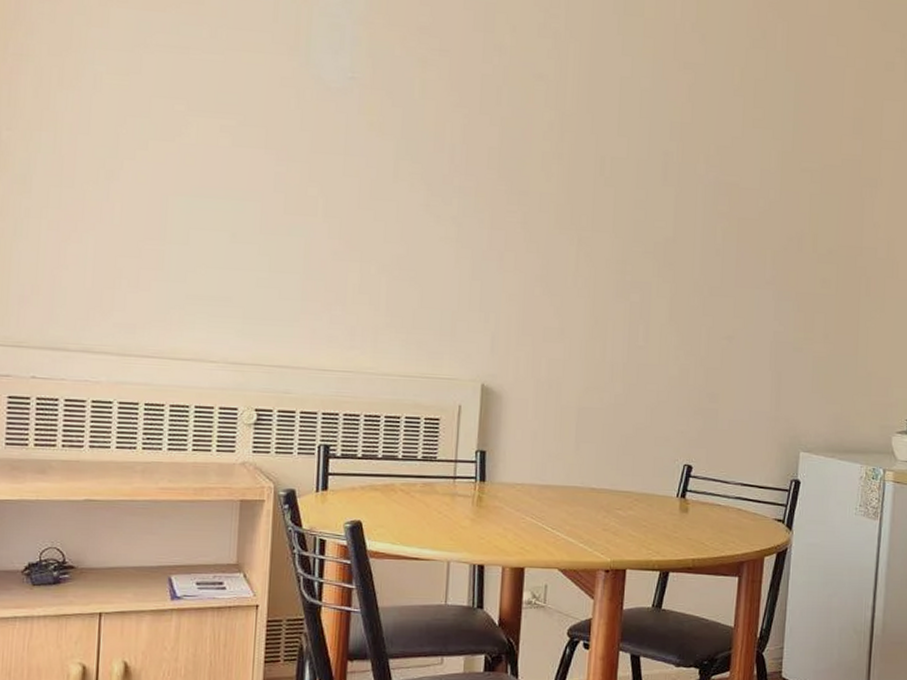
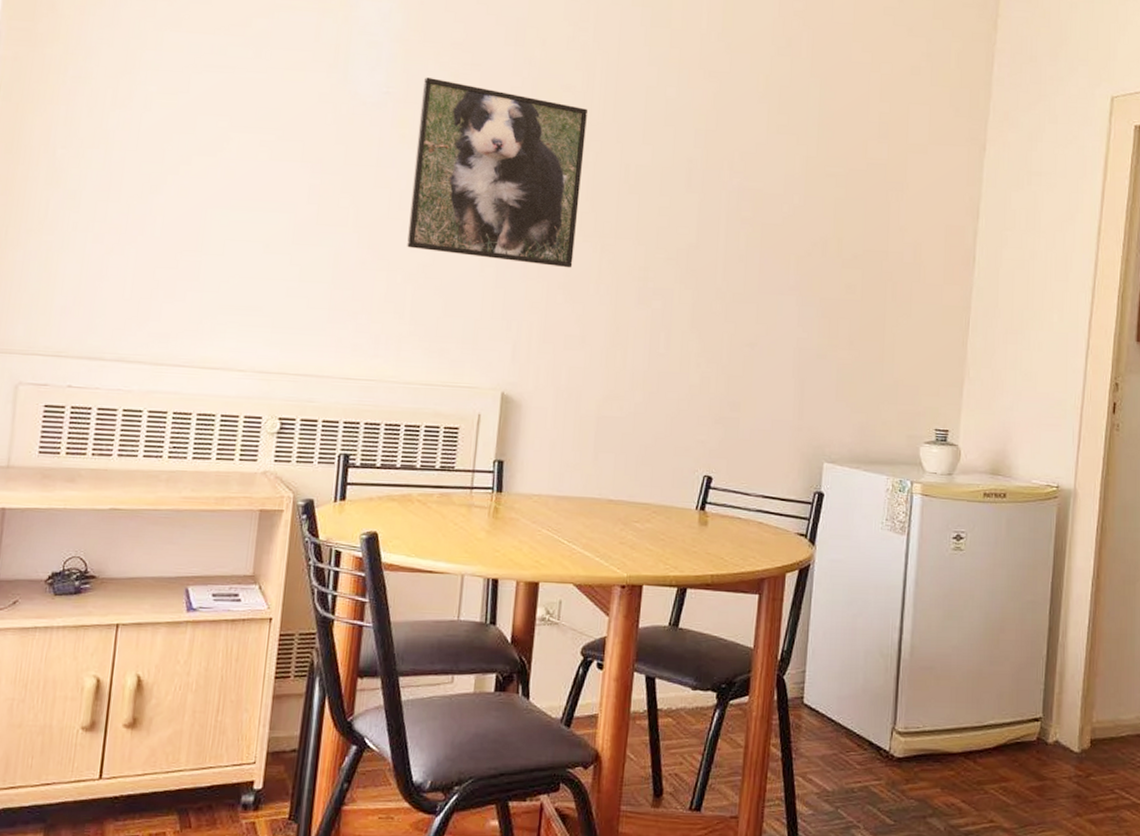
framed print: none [380,63,561,261] -> present [407,77,588,268]

